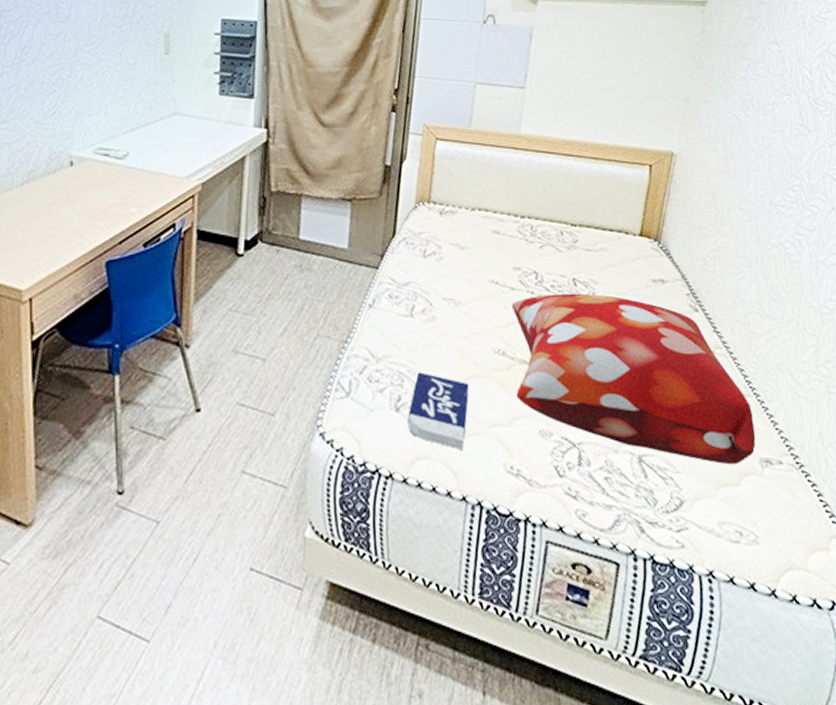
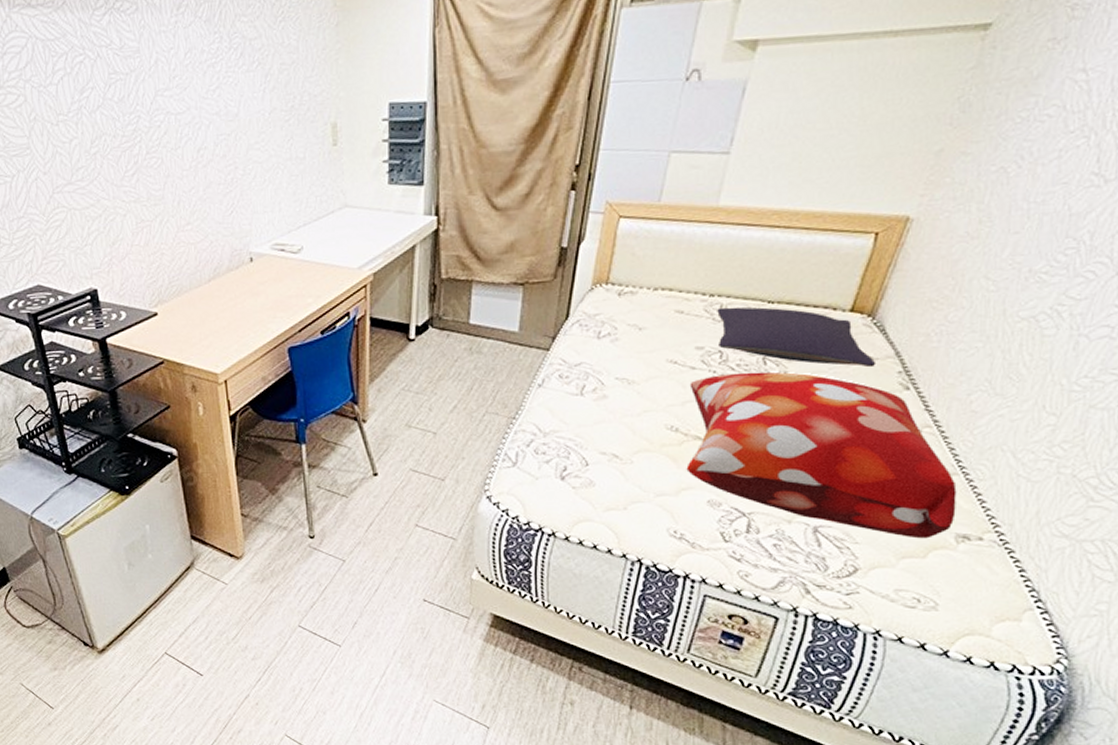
book: present [408,372,470,450] -> none [573,446,637,515]
pillow: none [529,228,667,290] -> present [717,306,875,368]

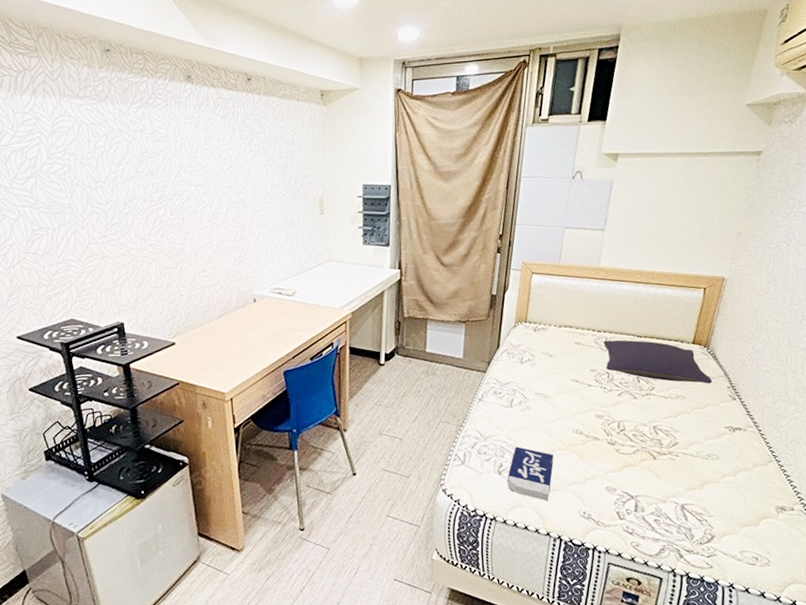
book: none [573,446,637,515] -> present [507,446,554,501]
decorative pillow: present [686,371,957,539] -> none [588,387,775,511]

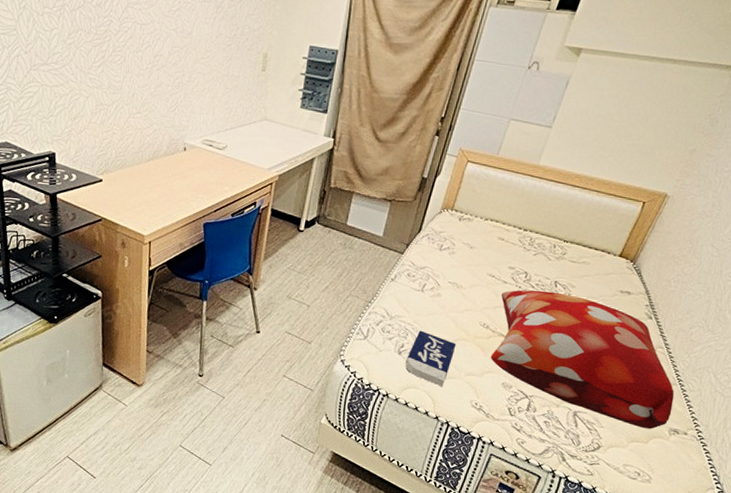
decorative pillow: none [588,387,775,511] -> present [490,290,675,429]
pillow: present [603,340,712,384] -> none [525,240,631,300]

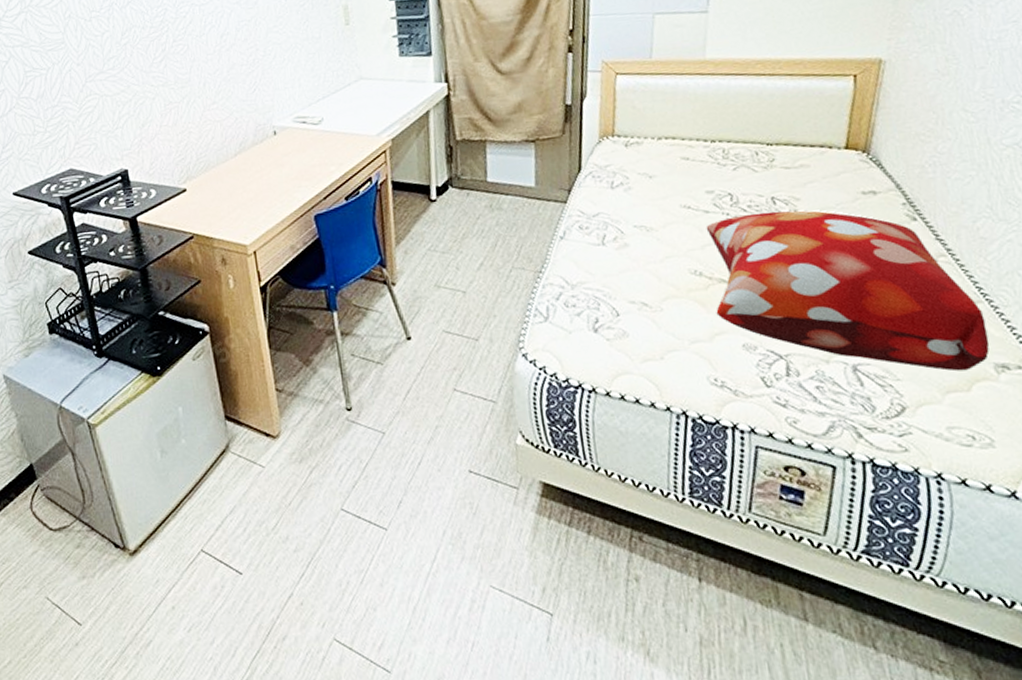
book: present [405,330,456,386] -> none [606,295,667,365]

